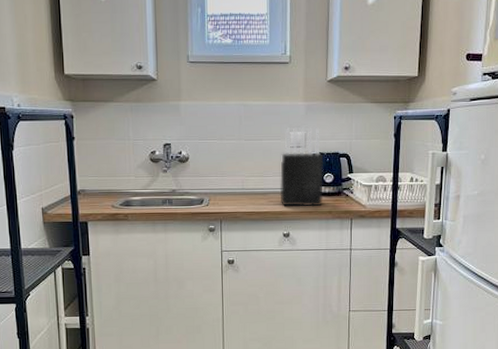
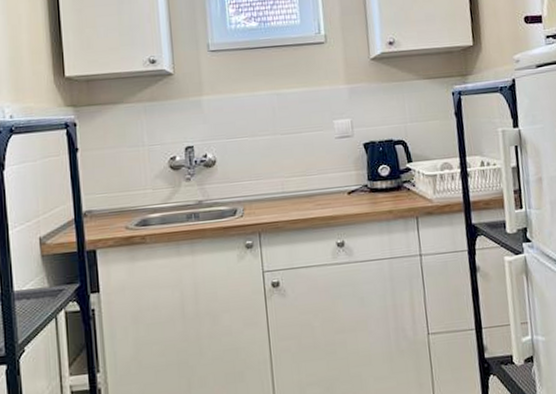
knife block: present [279,127,324,207] -> none [325,112,380,209]

